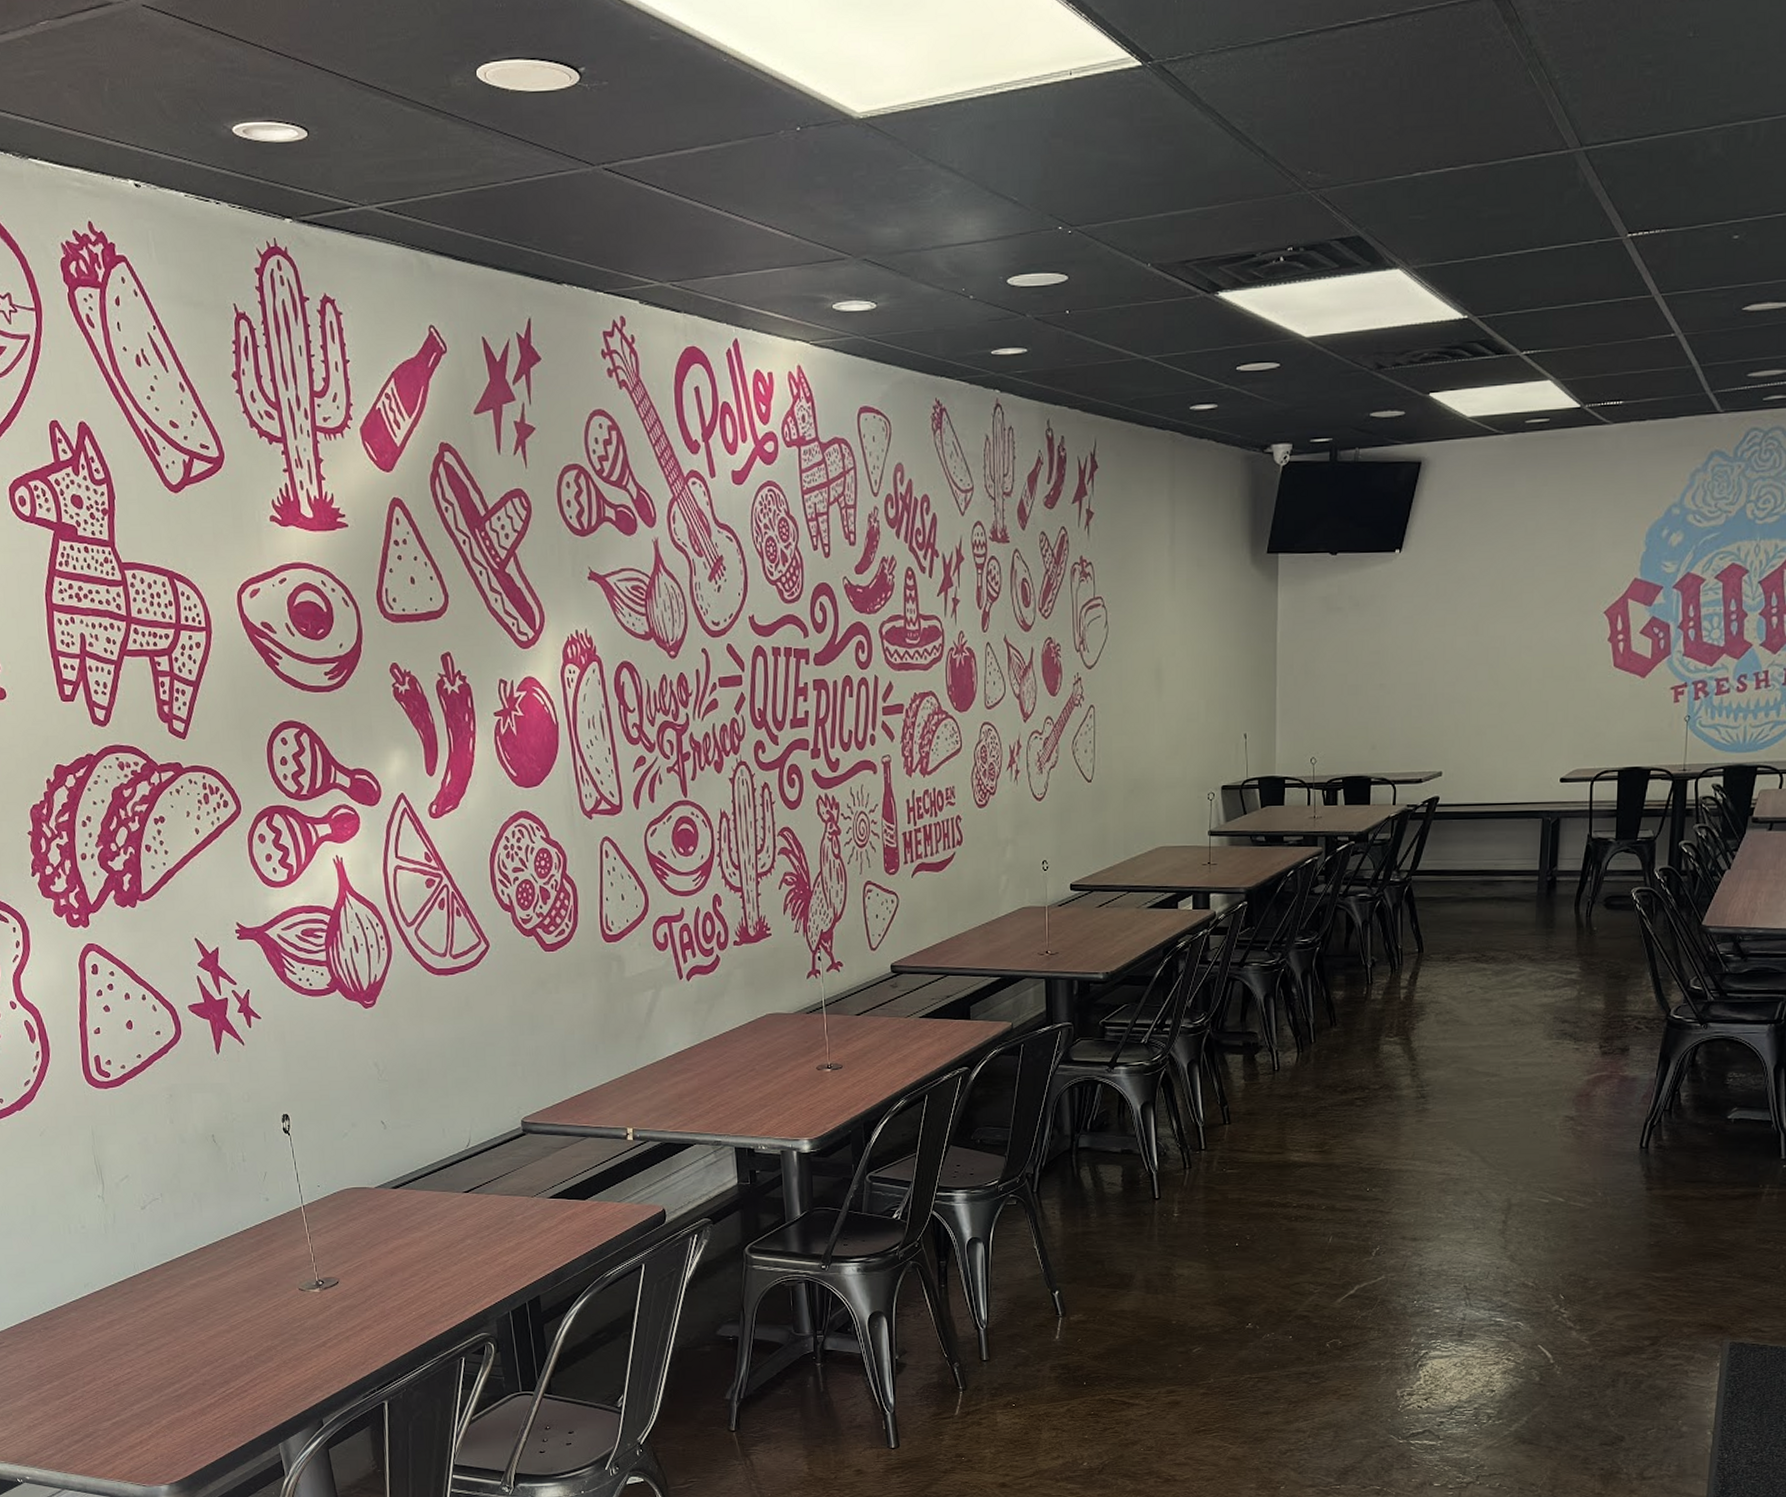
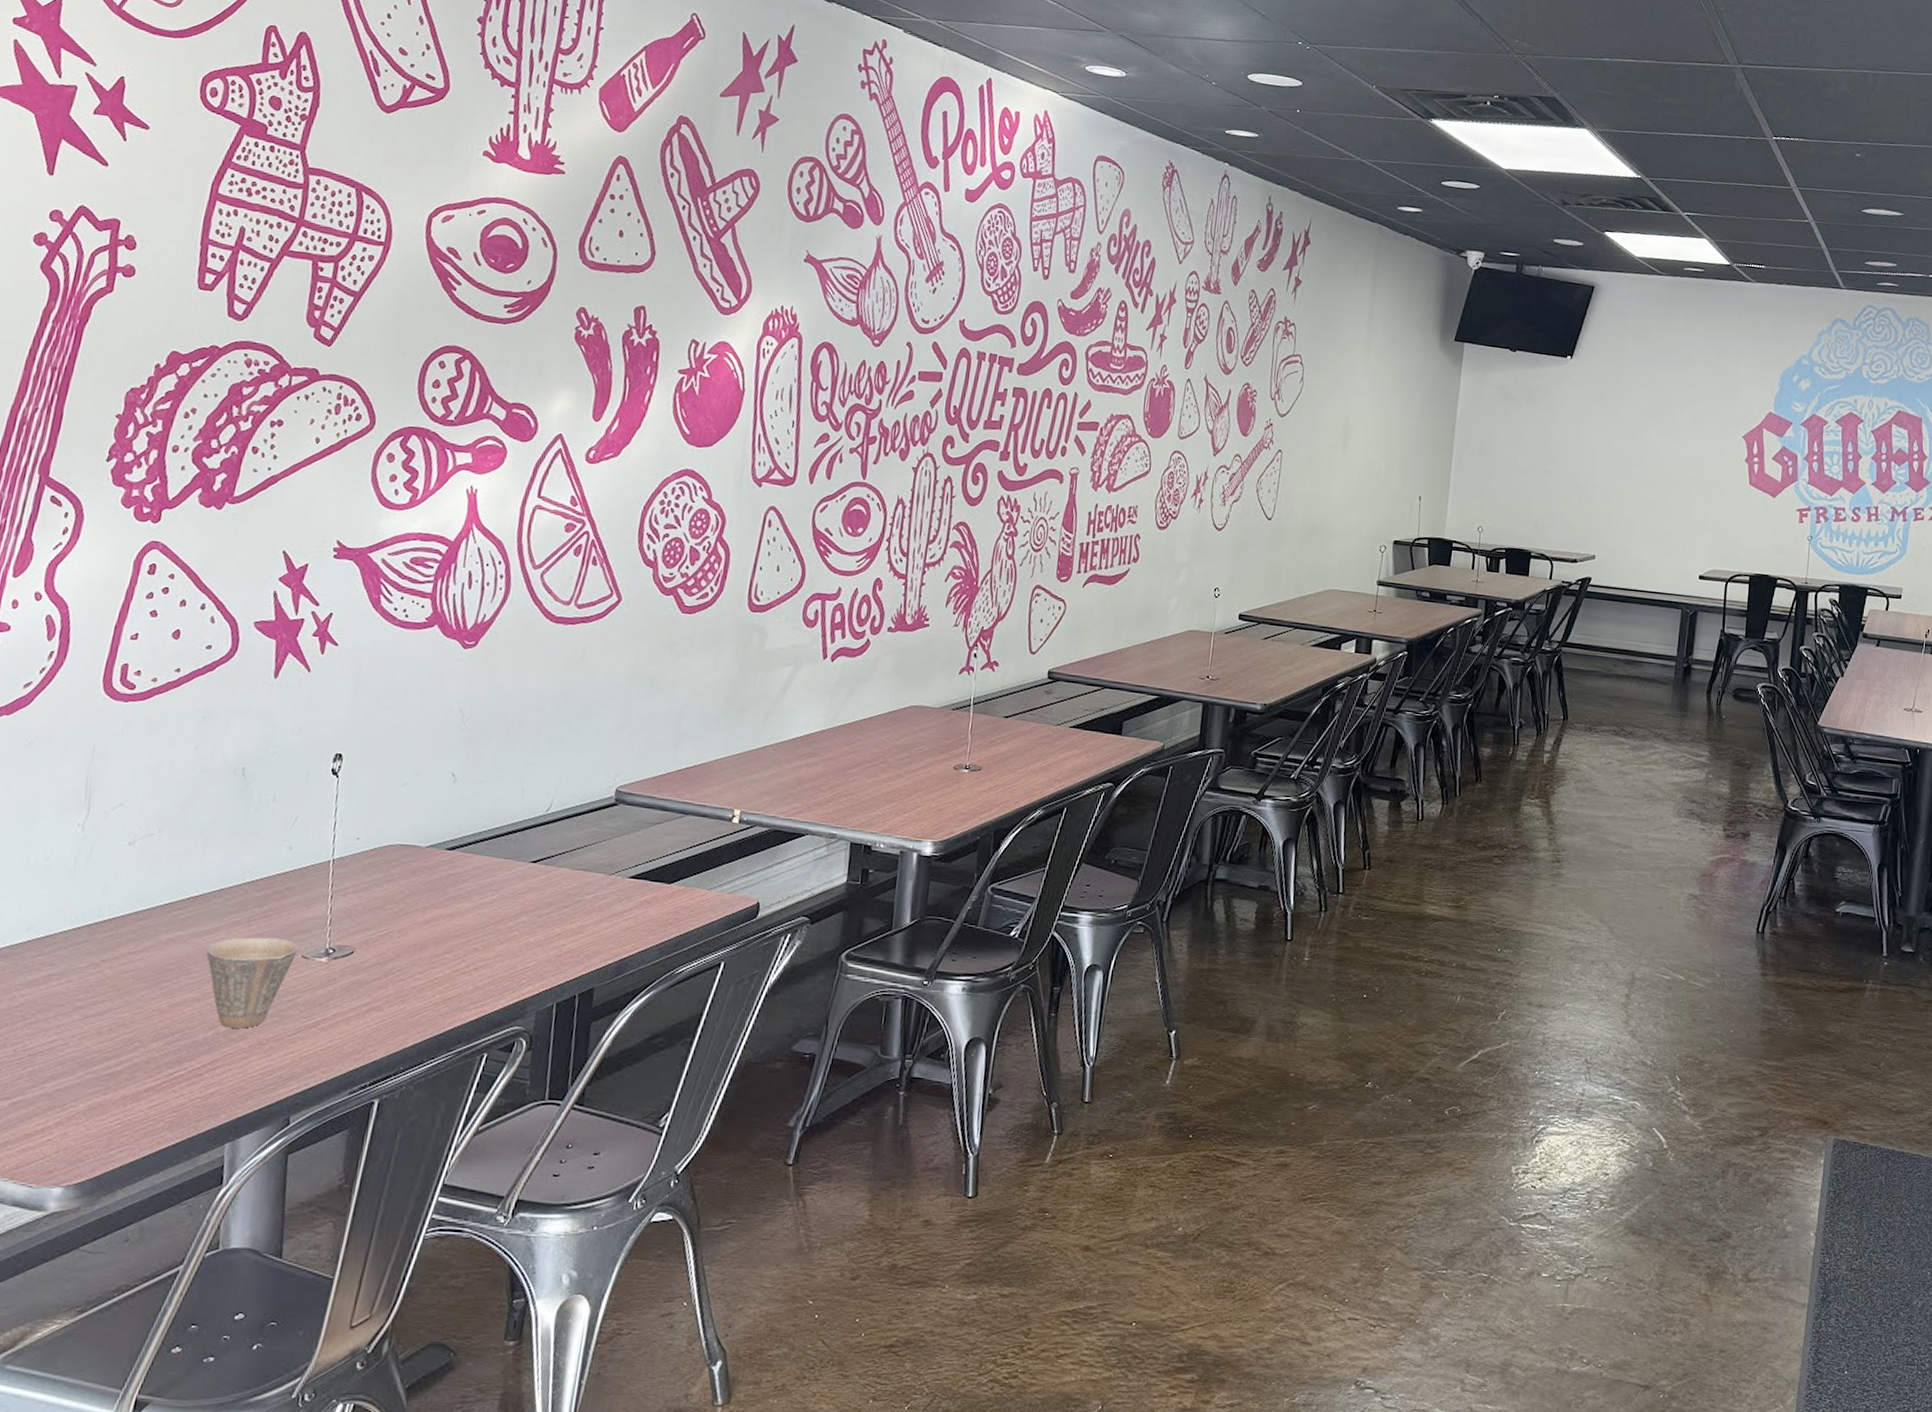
cup: none [224,1275,295,1352] -> present [206,937,299,1029]

